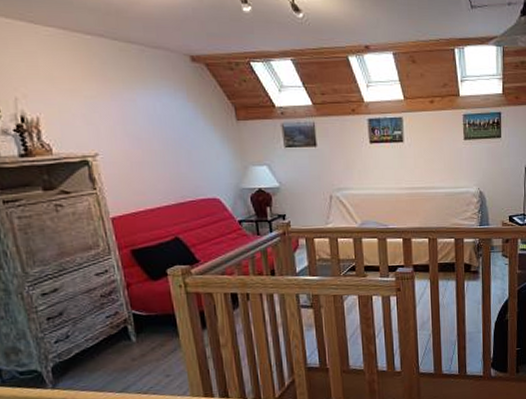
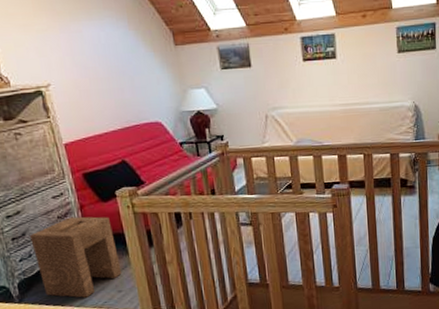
stool: none [68,295,171,383] -> present [30,216,122,298]

